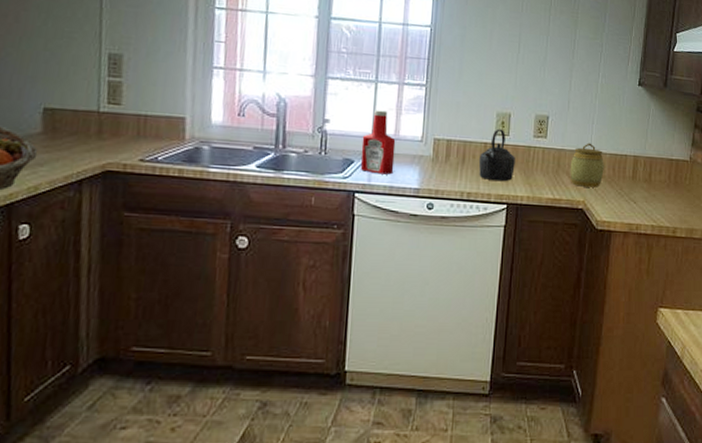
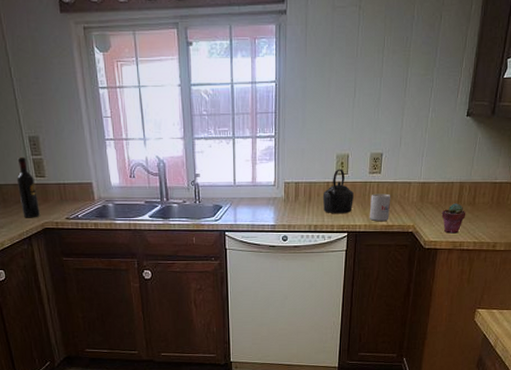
wine bottle: none [77,76,106,156] -> present [16,156,40,218]
ketchup bottle: present [360,110,396,175] -> none [227,162,254,215]
mug: none [533,160,558,193] -> present [369,193,391,221]
jar: present [570,143,604,188] -> none [401,174,432,213]
potted succulent: none [615,179,642,214] -> present [441,203,466,234]

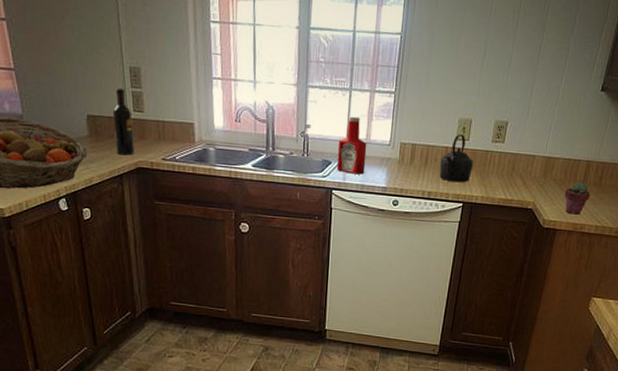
ketchup bottle: none [227,162,254,215] -> present [336,116,367,175]
mug: present [369,193,391,221] -> none [487,164,513,194]

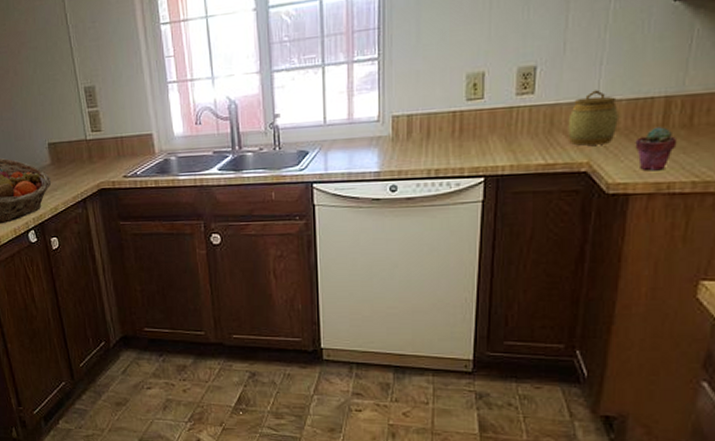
wine bottle: present [112,87,134,155] -> none [71,110,96,179]
ketchup bottle: present [336,116,367,175] -> none [314,95,351,162]
kettle: present [439,134,473,183] -> none [446,92,493,153]
jar: none [523,148,557,190] -> present [568,90,618,146]

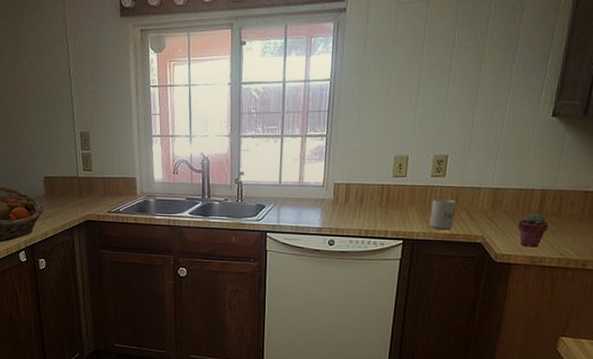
mug: none [517,120,551,159] -> present [429,199,457,229]
jar: present [568,90,618,146] -> none [468,179,507,223]

